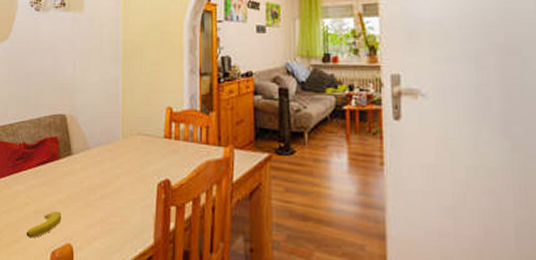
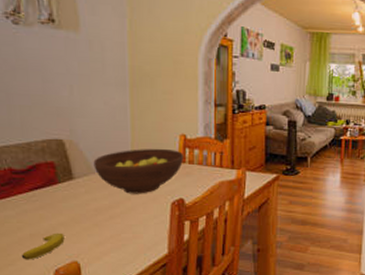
fruit bowl: none [89,122,170,173] -> present [93,148,184,194]

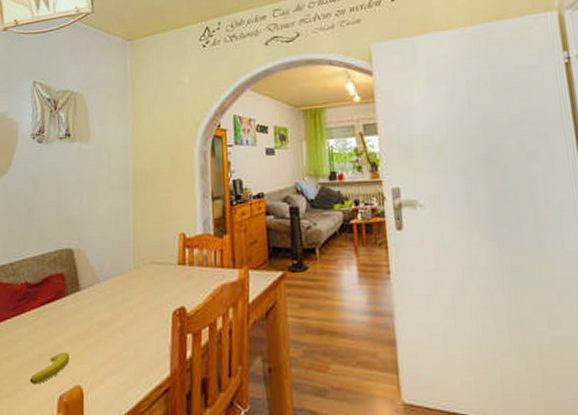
fruit bowl: present [93,148,184,194] -> none [98,250,184,304]

